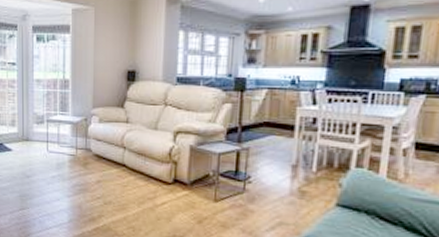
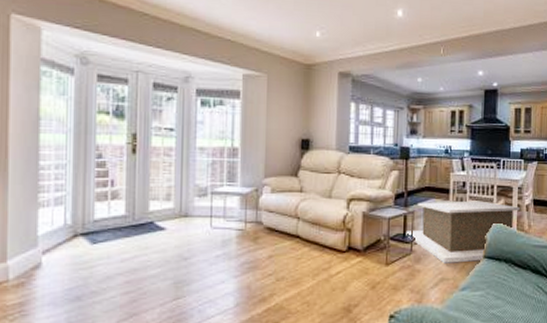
coffee table: none [238,138,393,209] -> present [406,200,520,263]

